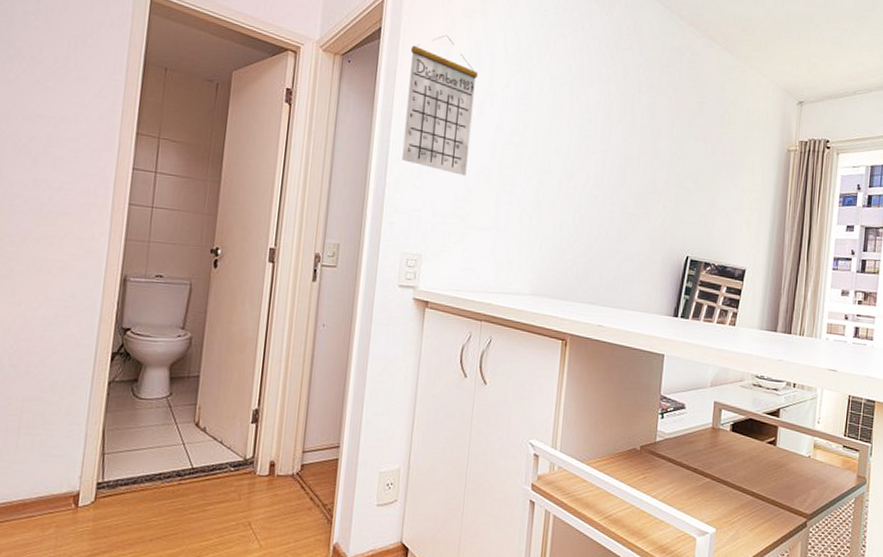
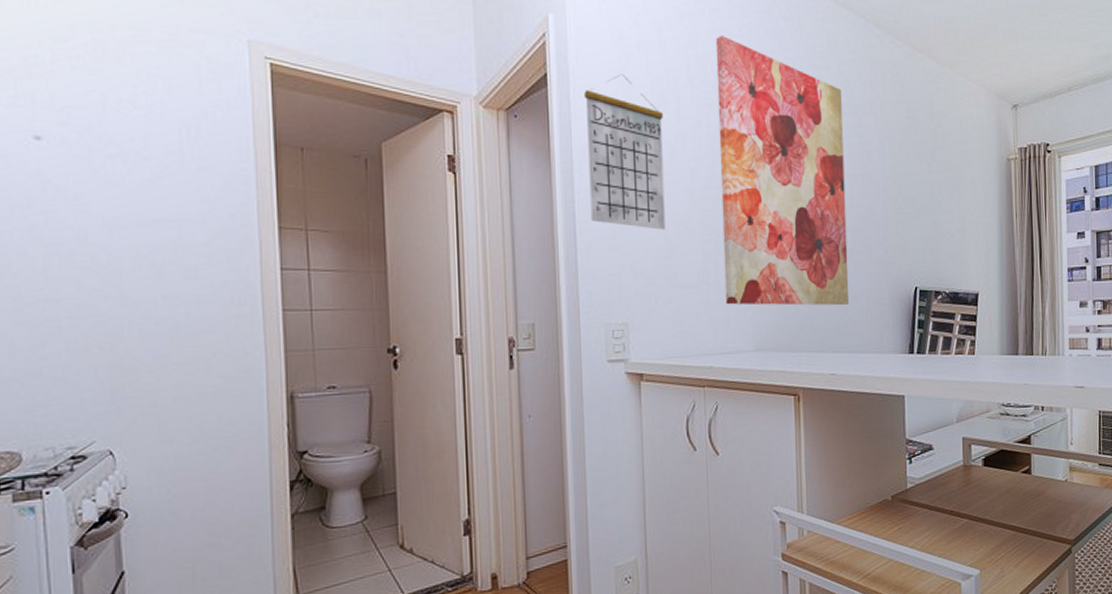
wall art: none [511,10,641,265] -> present [715,34,850,306]

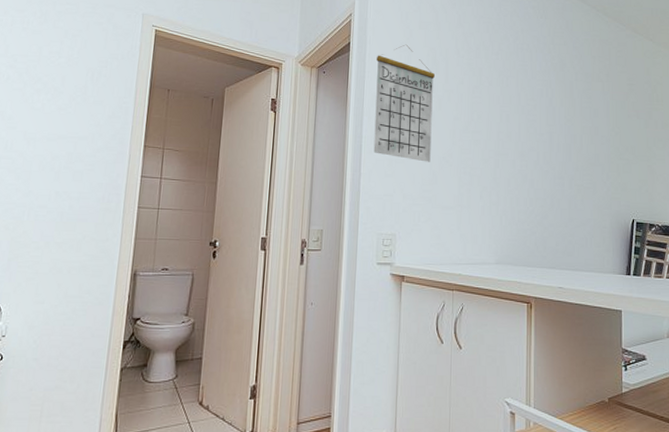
wall art: present [715,34,850,306] -> none [475,18,577,231]

